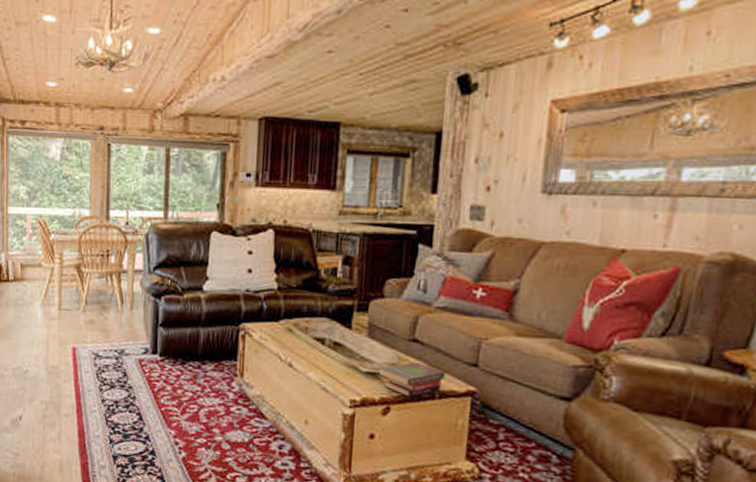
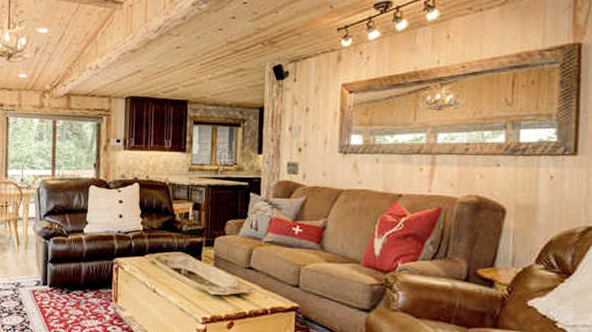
books: present [379,361,446,398] -> none [224,285,275,314]

